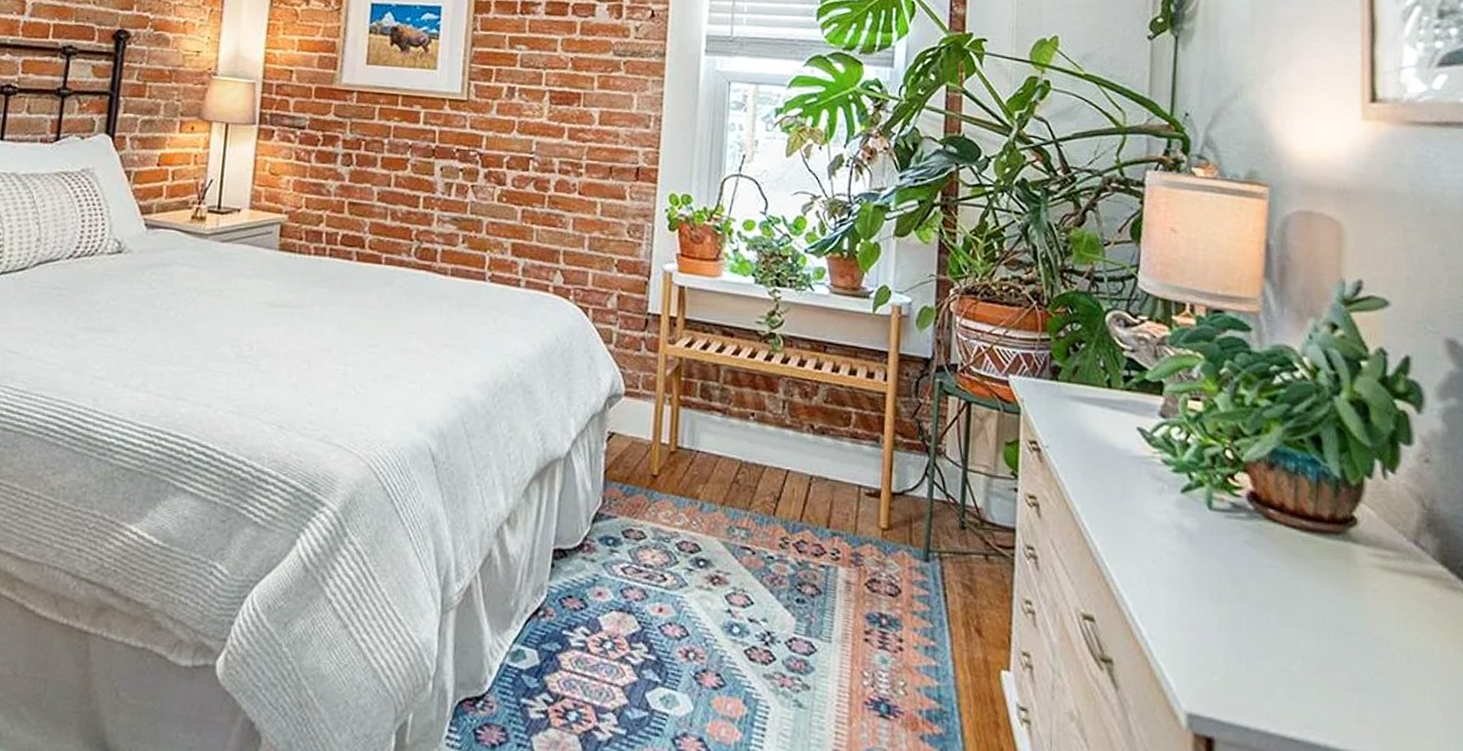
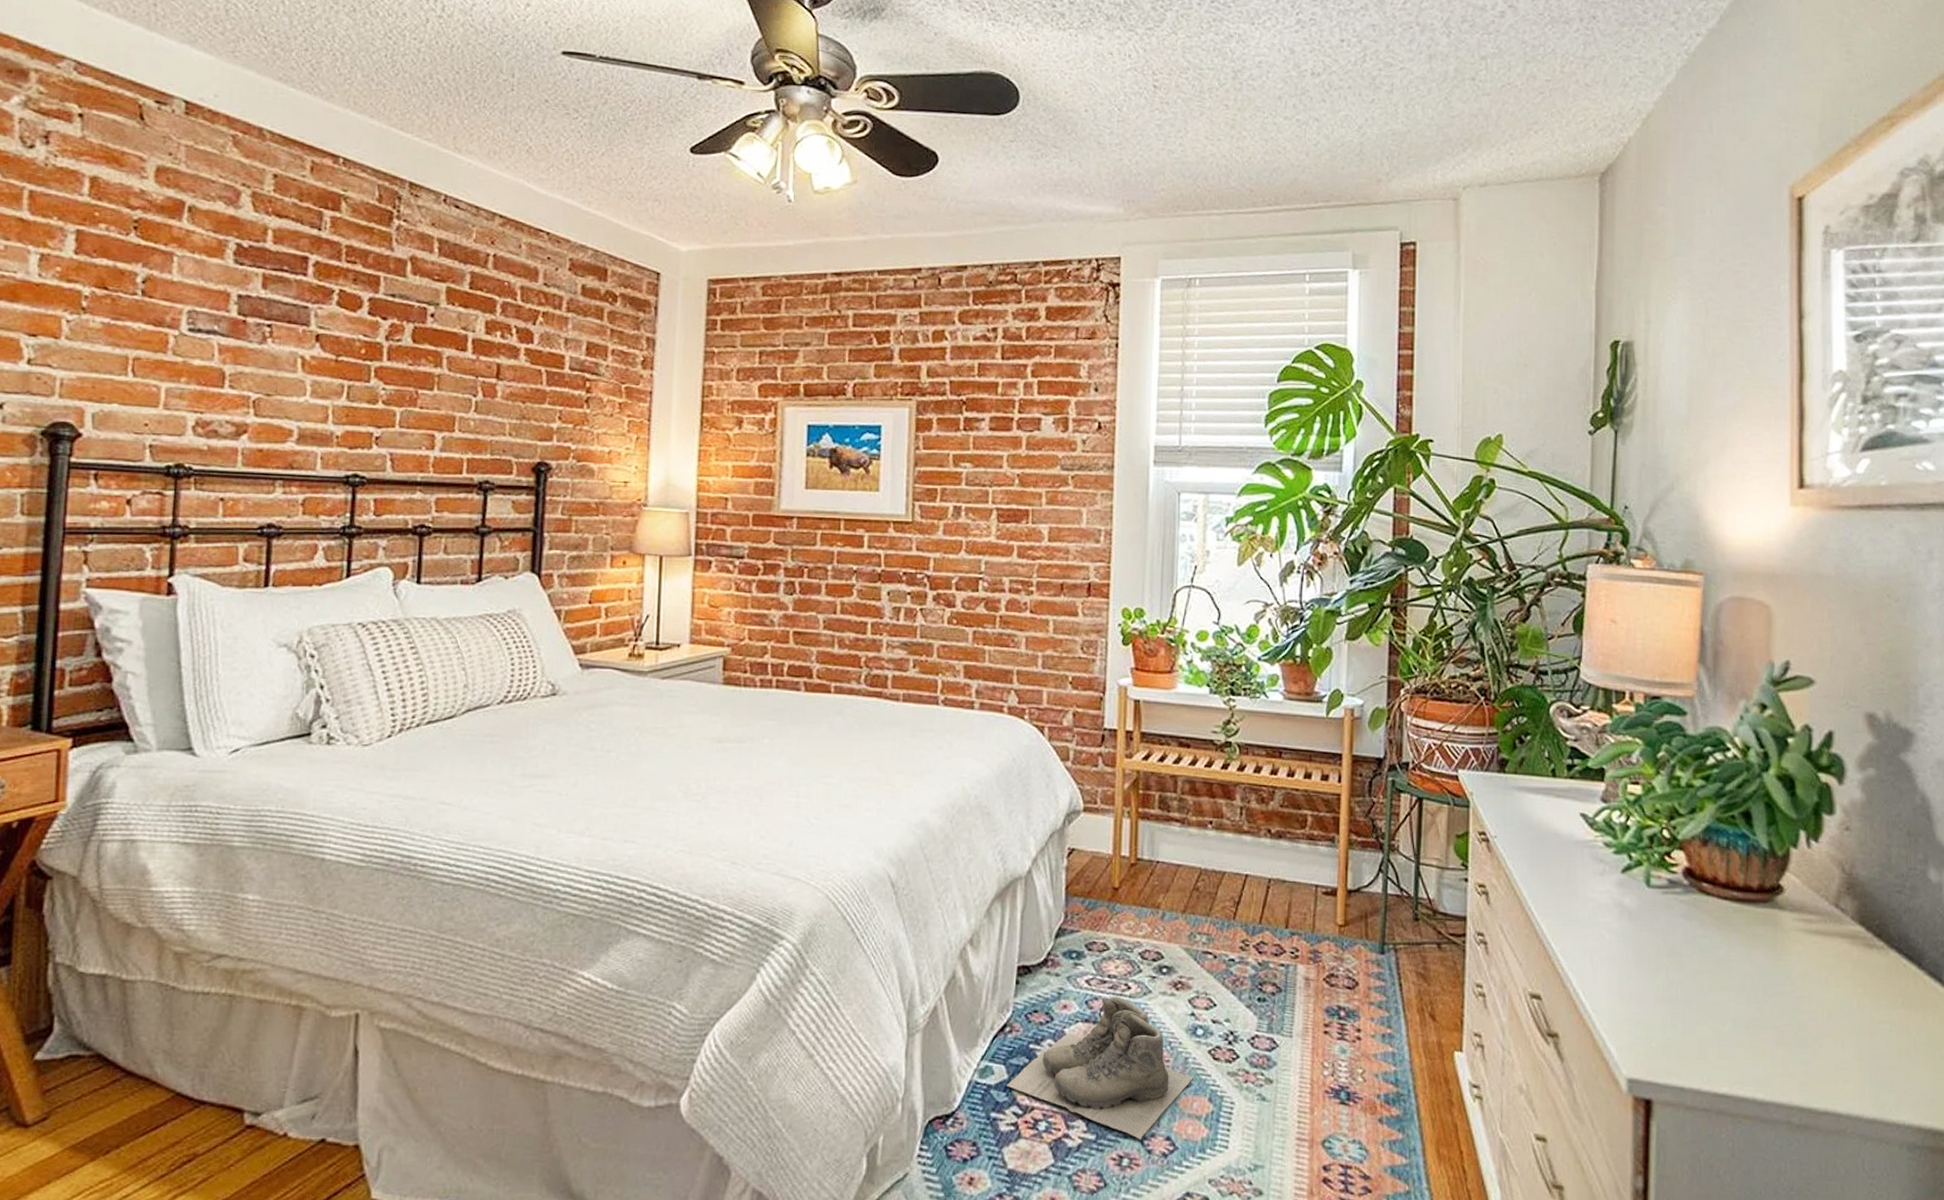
boots: none [538,586,728,739] -> present [1007,996,1194,1140]

